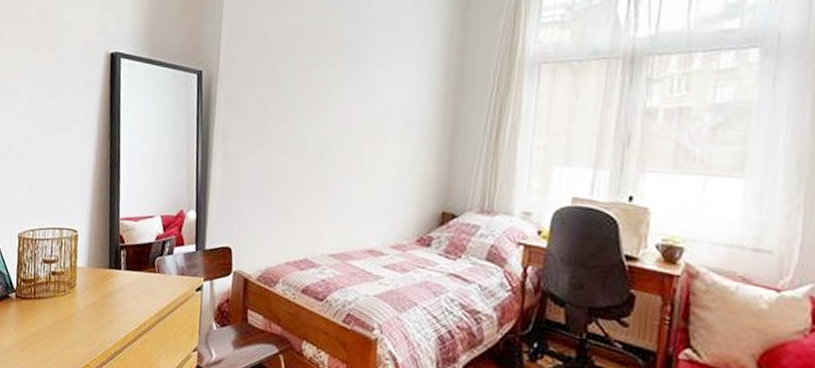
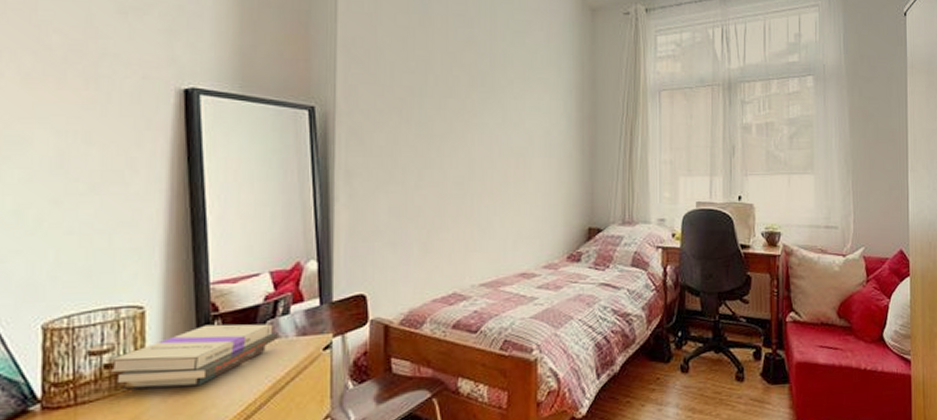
books: none [56,252,164,302] -> present [111,323,278,389]

